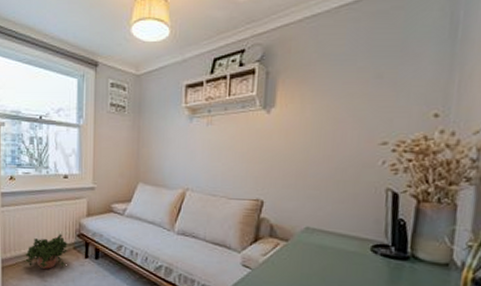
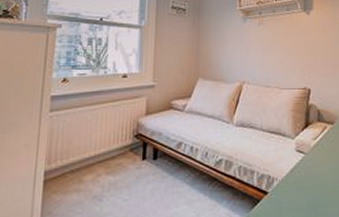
potted plant: present [25,234,69,269] -> none [73,136,125,177]

